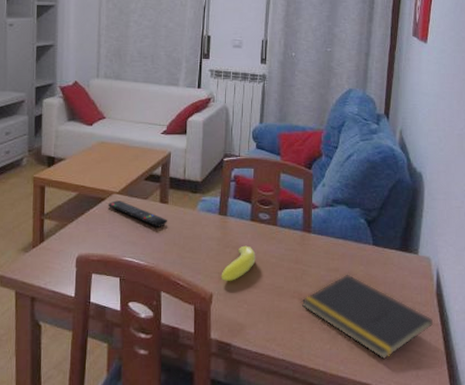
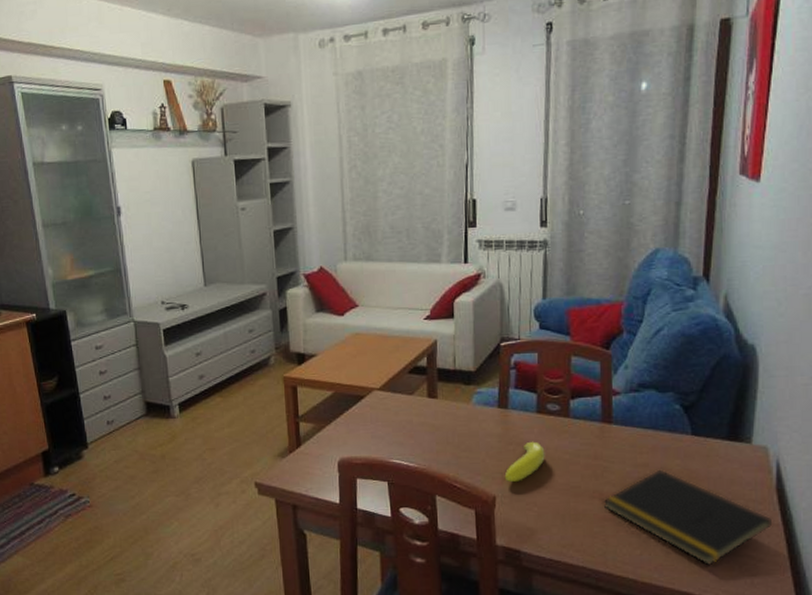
remote control: present [107,200,168,227] -> none [368,397,439,425]

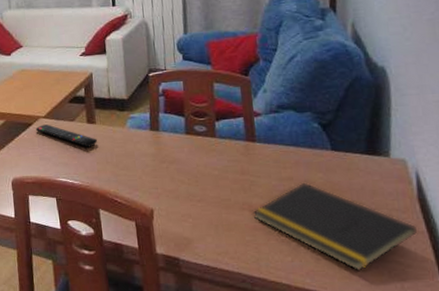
remote control: none [368,397,439,425] -> present [35,124,98,148]
banana: present [504,441,545,482] -> none [160,159,196,196]

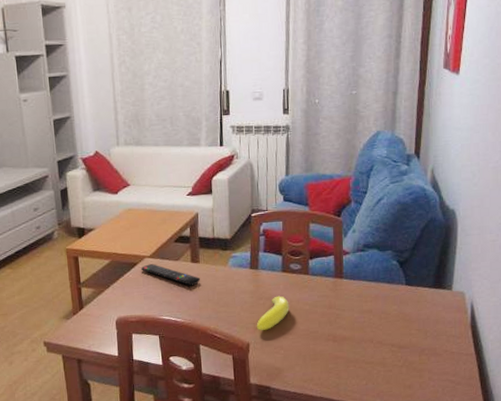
banana: none [160,159,196,196] -> present [256,296,289,330]
notepad: present [252,182,417,271] -> none [336,314,467,390]

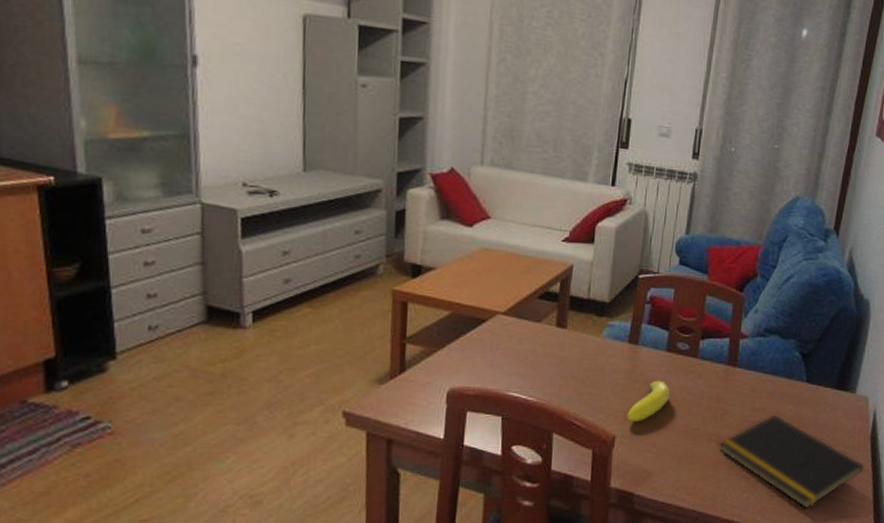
remote control: present [140,264,201,286] -> none [489,323,566,357]
notepad: none [336,314,467,390] -> present [719,414,864,509]

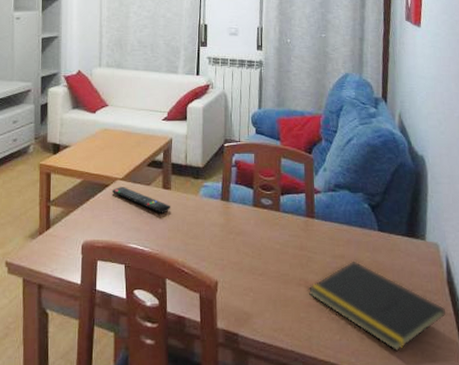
remote control: none [489,323,566,357] -> present [112,187,171,214]
banana: present [626,380,670,421] -> none [225,231,260,268]

